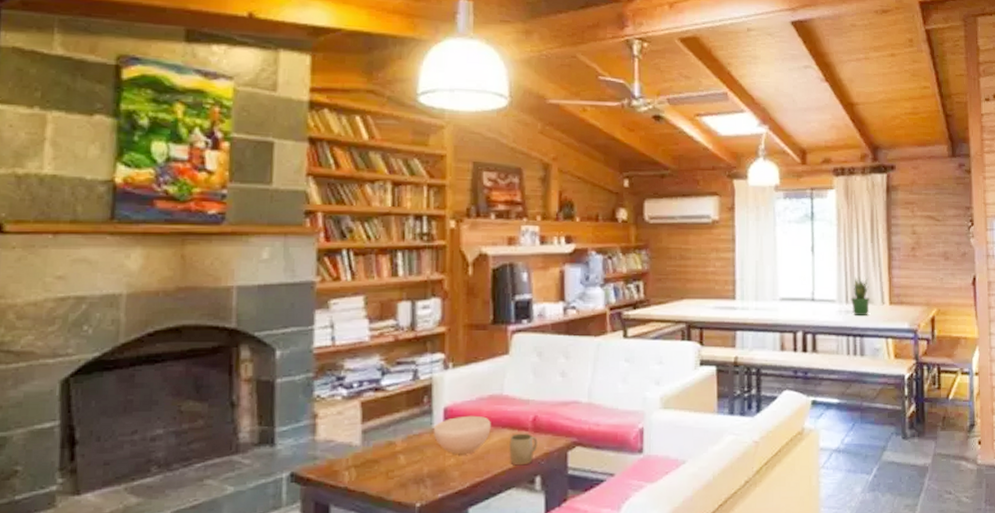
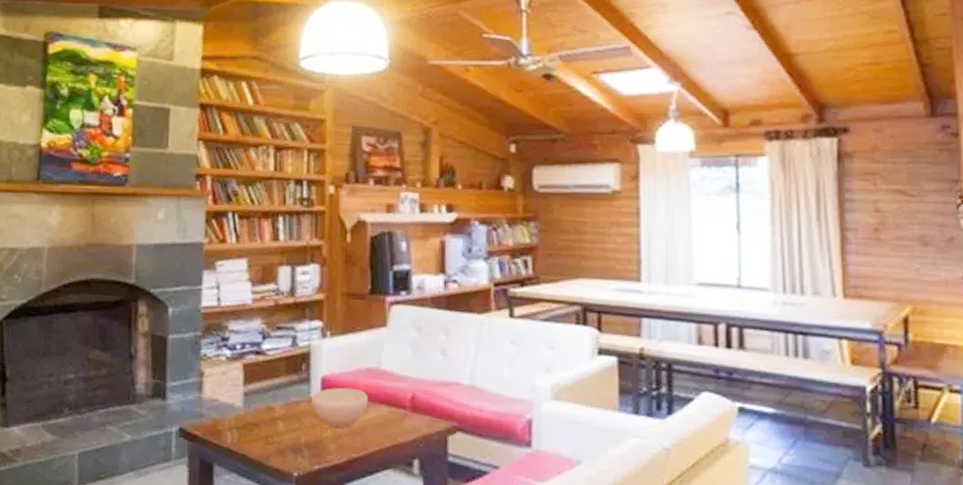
mug: present [509,433,538,466] -> none [386,411,416,446]
planter: present [850,278,871,315] -> none [789,263,817,309]

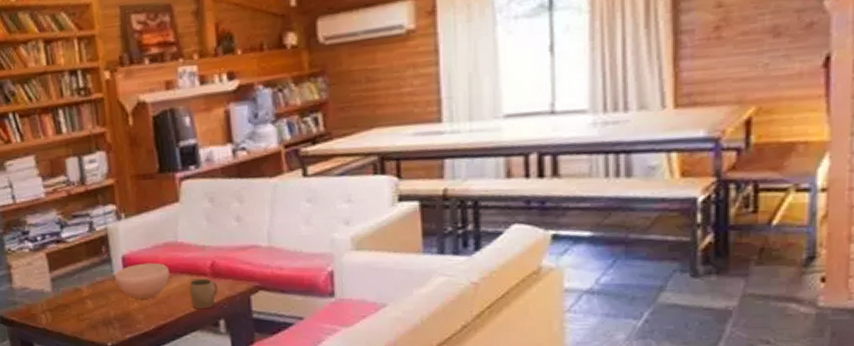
mug: none [386,411,416,446] -> present [189,278,218,310]

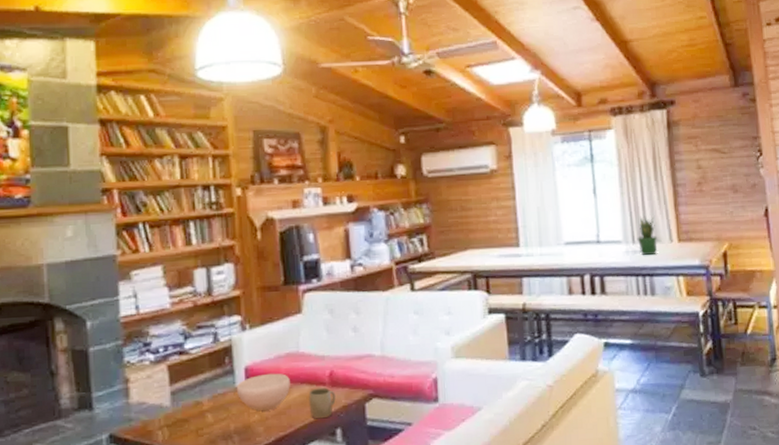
planter: none [610,77,643,127] -> present [637,217,658,255]

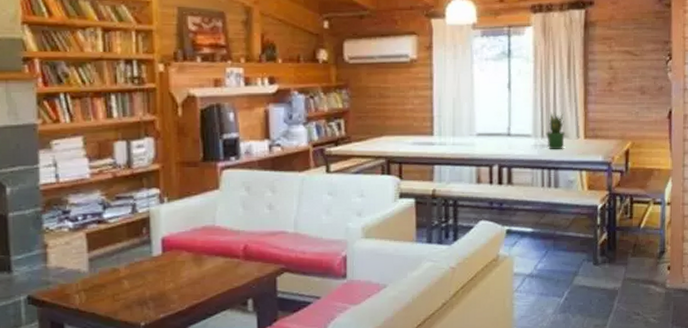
decorative bowl: present [236,373,290,411] -> none [152,245,205,280]
mug: present [308,387,336,419] -> none [223,260,249,290]

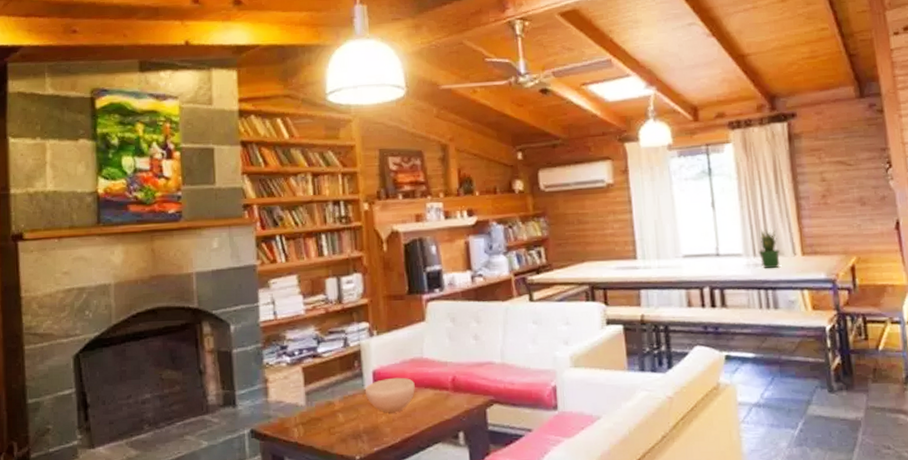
decorative bowl: none [152,245,205,280] -> present [365,377,415,413]

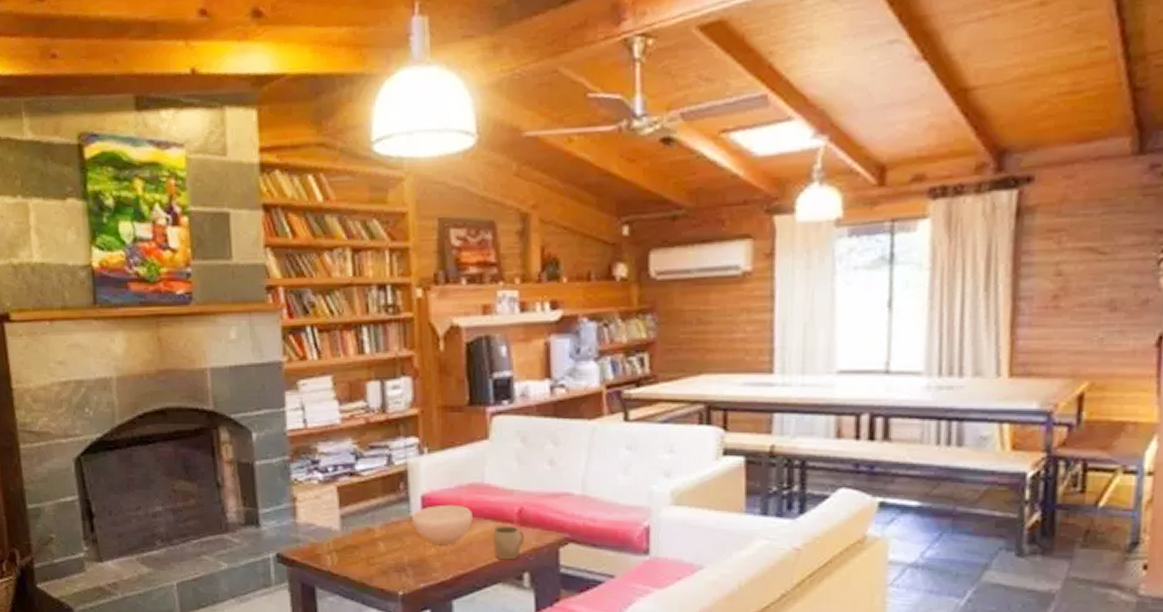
mug: none [432,392,458,422] -> present [493,525,525,560]
planter: present [758,230,781,268] -> none [945,341,978,392]

